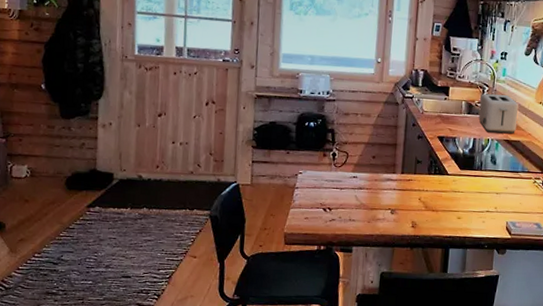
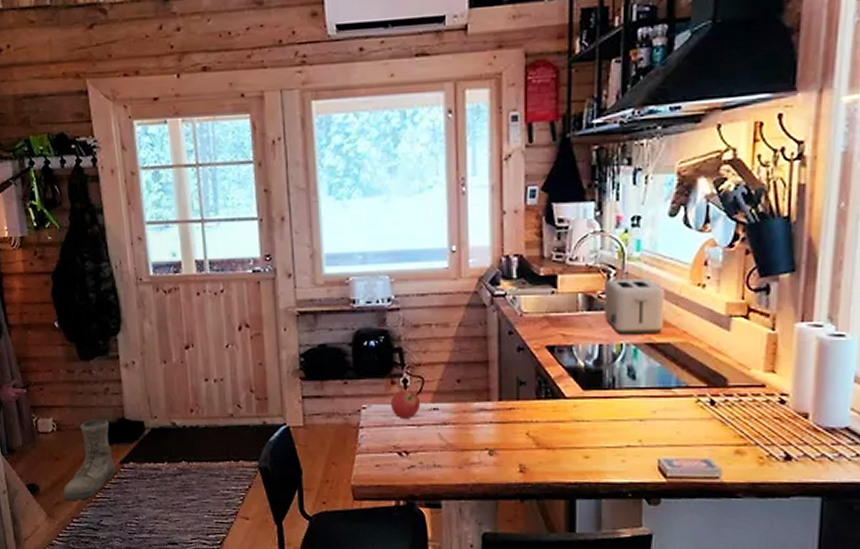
boot: none [28,168,82,239] -> present [63,418,116,501]
fruit: none [321,160,345,184] -> present [390,389,421,420]

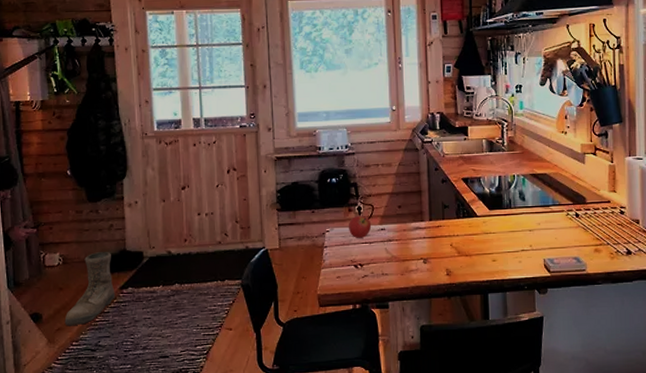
toaster: present [604,279,665,335] -> none [500,128,542,168]

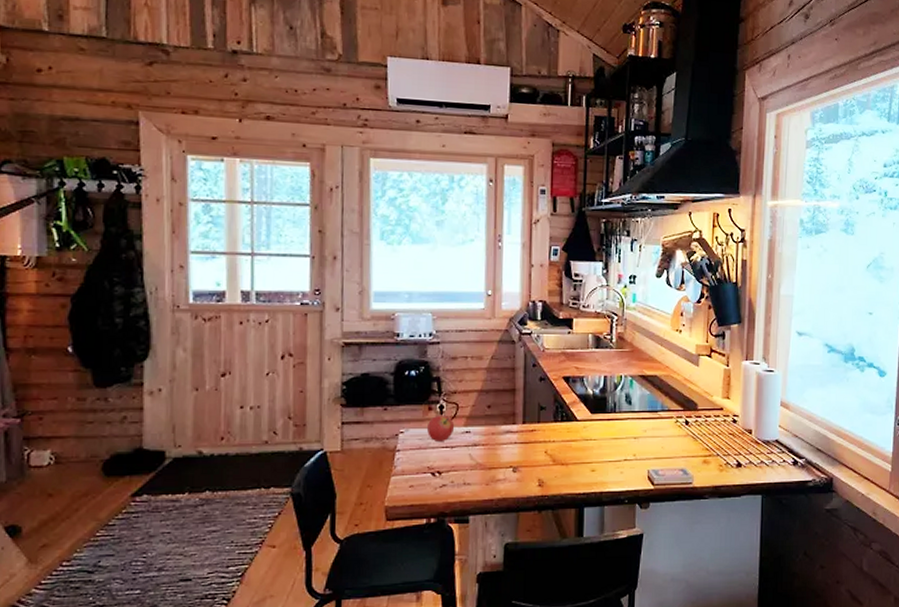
boot: present [64,251,115,326] -> none [52,449,125,542]

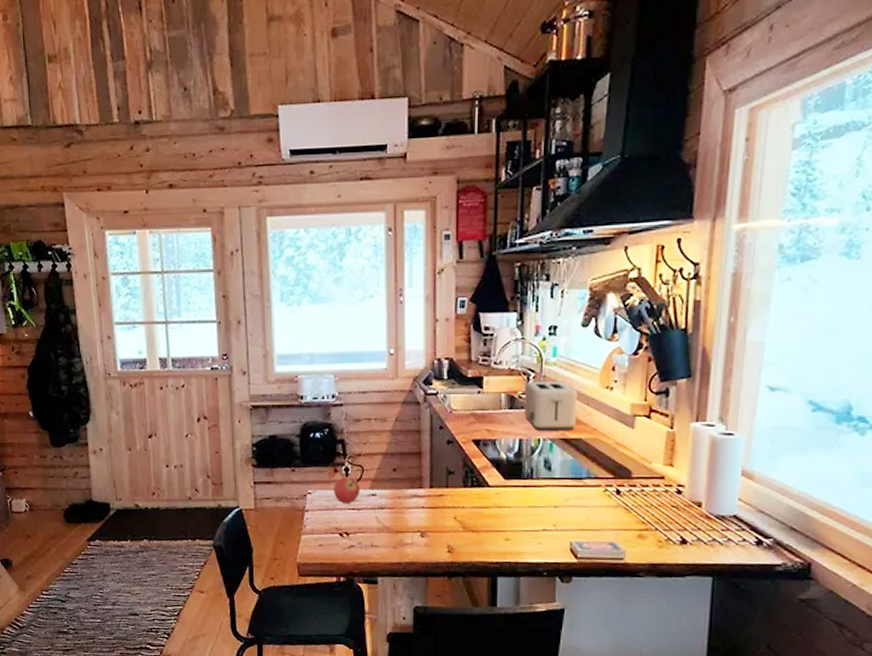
toaster: none [608,324,653,368] -> present [524,381,578,431]

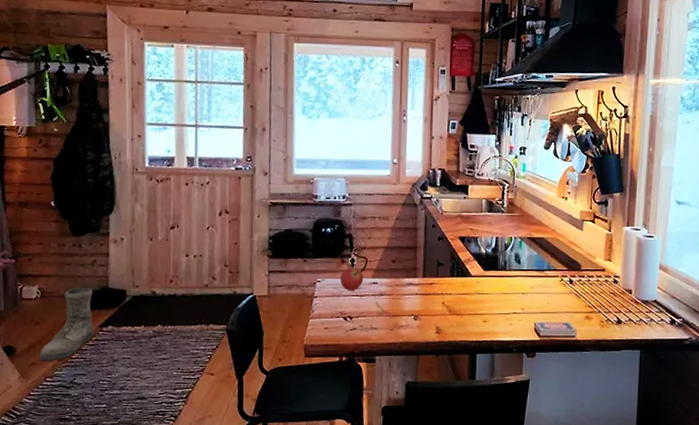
boot: none [34,499,83,575] -> present [39,286,95,362]
toaster: present [524,381,578,431] -> none [500,190,541,231]

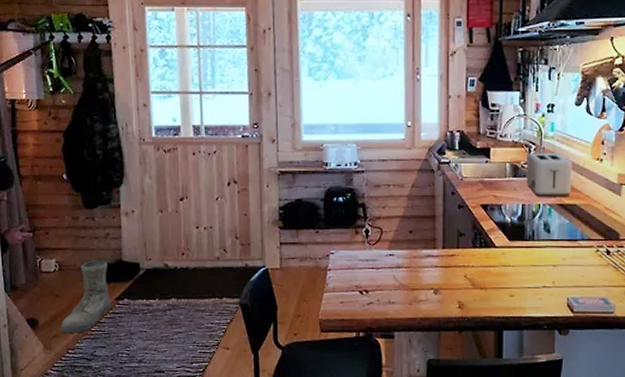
fruit: present [339,267,364,291] -> none [354,238,380,264]
toaster: none [500,190,541,231] -> present [526,153,573,197]

